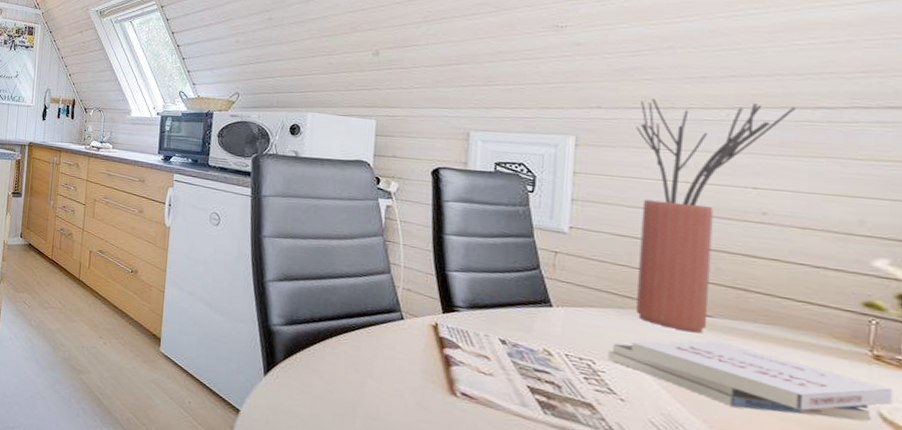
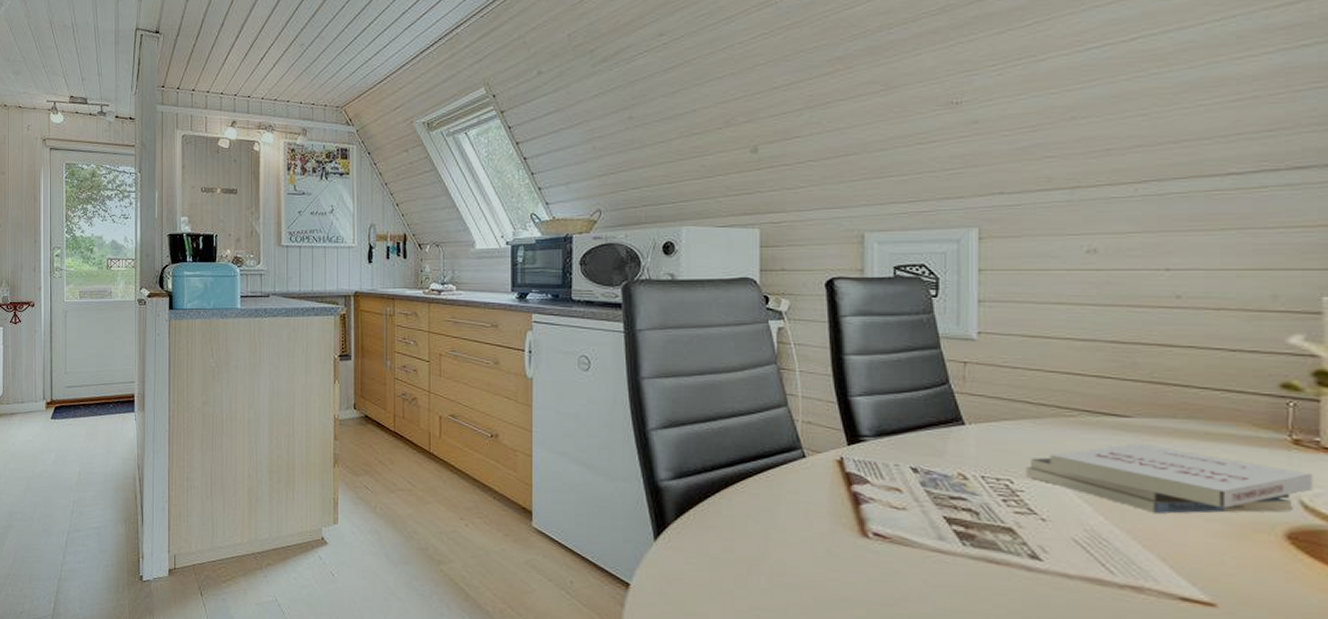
vase: present [636,98,796,333] -> none [1042,175,1204,437]

